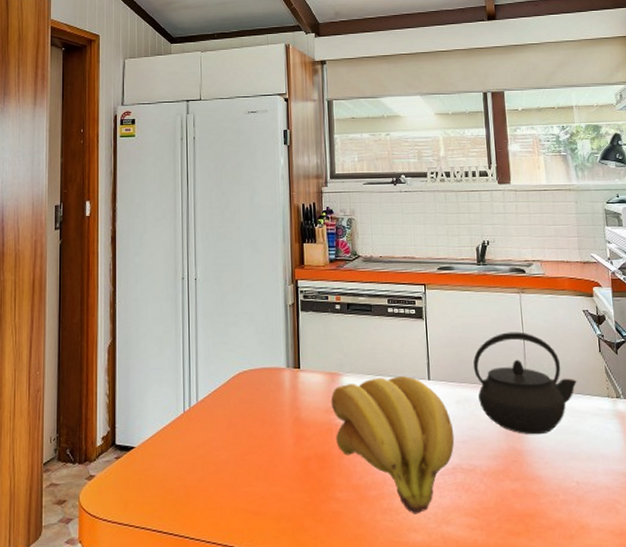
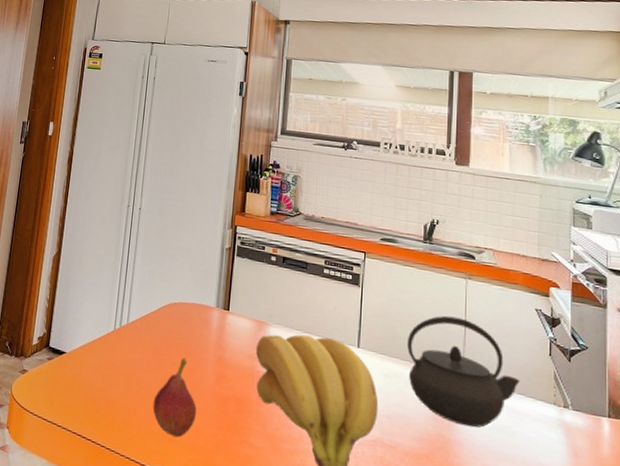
fruit: none [234,426,279,510] -> present [153,358,197,437]

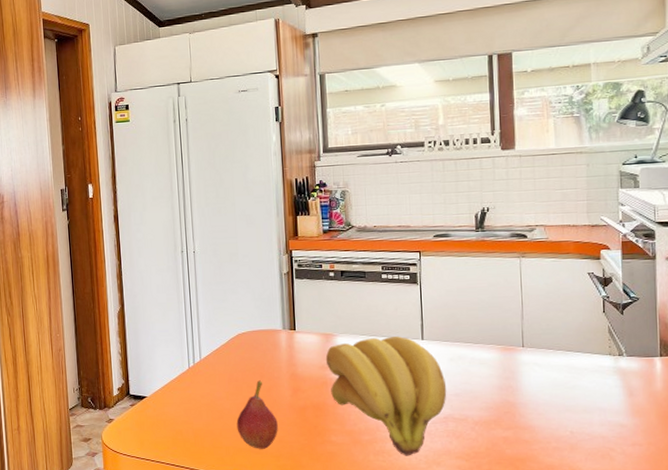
kettle: present [406,315,520,428] -> none [468,294,577,389]

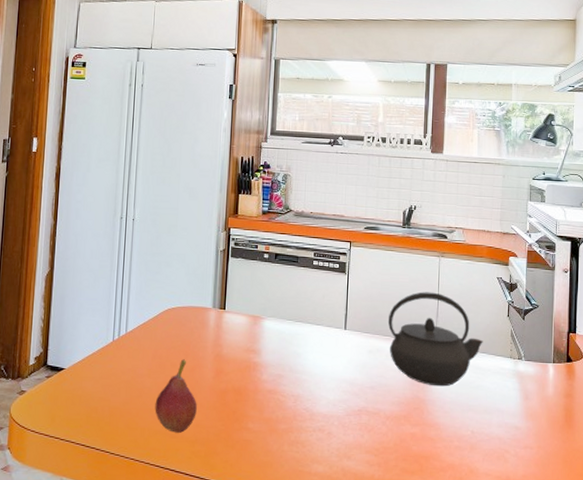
banana bunch: present [325,336,447,456] -> none [251,323,363,448]
kettle: none [468,294,577,389] -> present [387,292,483,387]

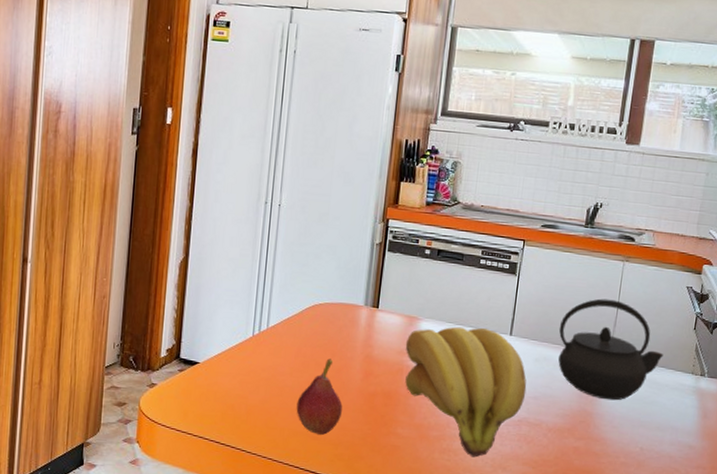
banana bunch: none [251,323,363,448] -> present [405,326,527,458]

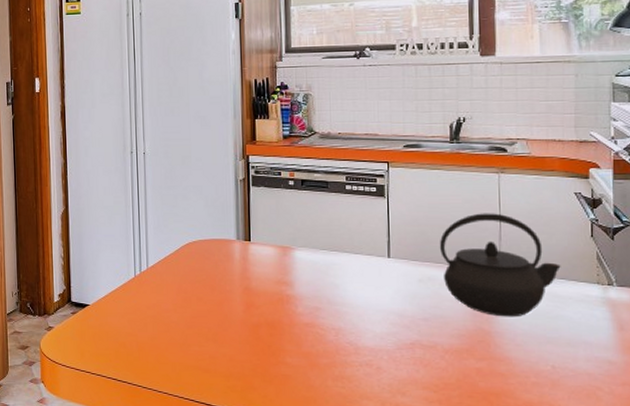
fruit: present [296,358,343,435] -> none [184,293,229,367]
banana bunch: present [405,326,527,458] -> none [282,253,415,384]

